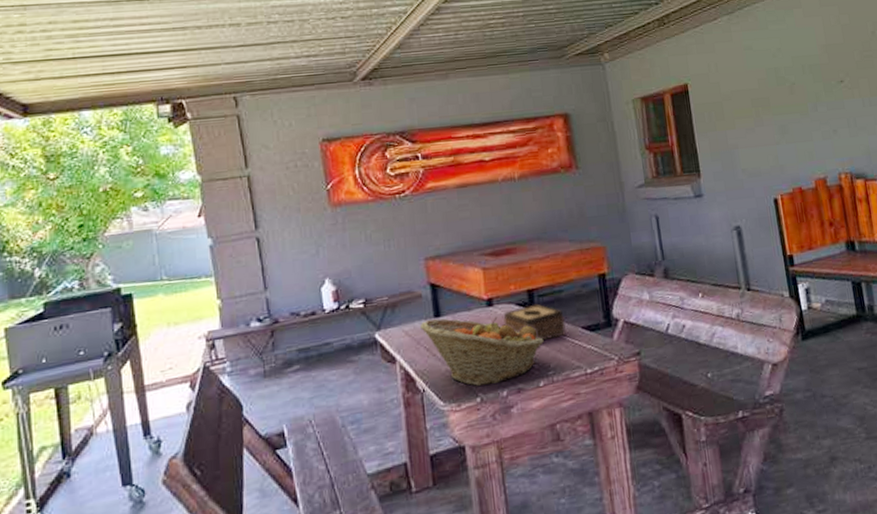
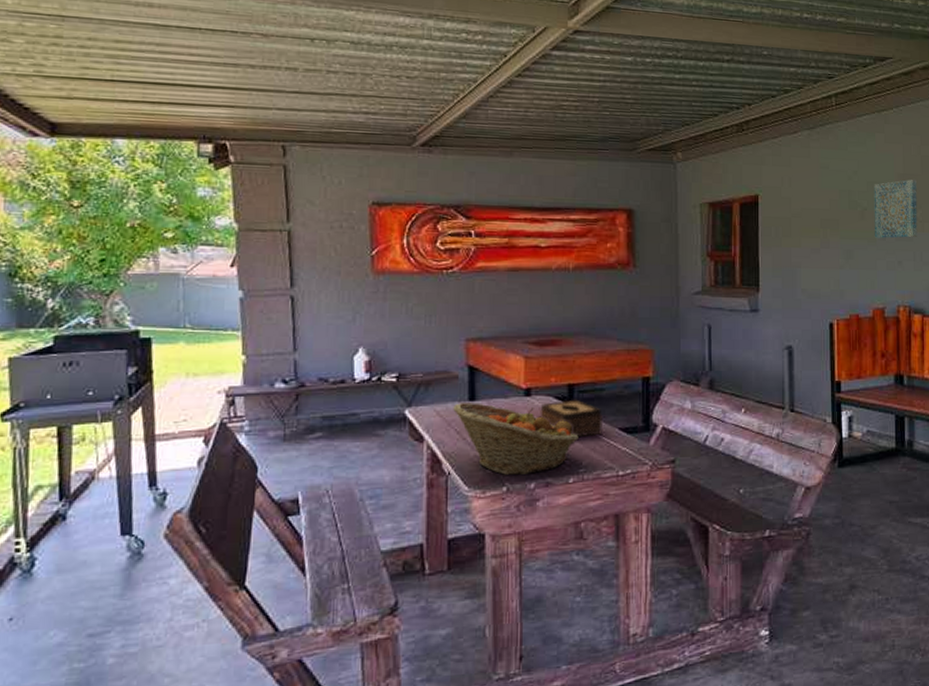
wall art: none [798,48,849,110] -> present [874,179,918,238]

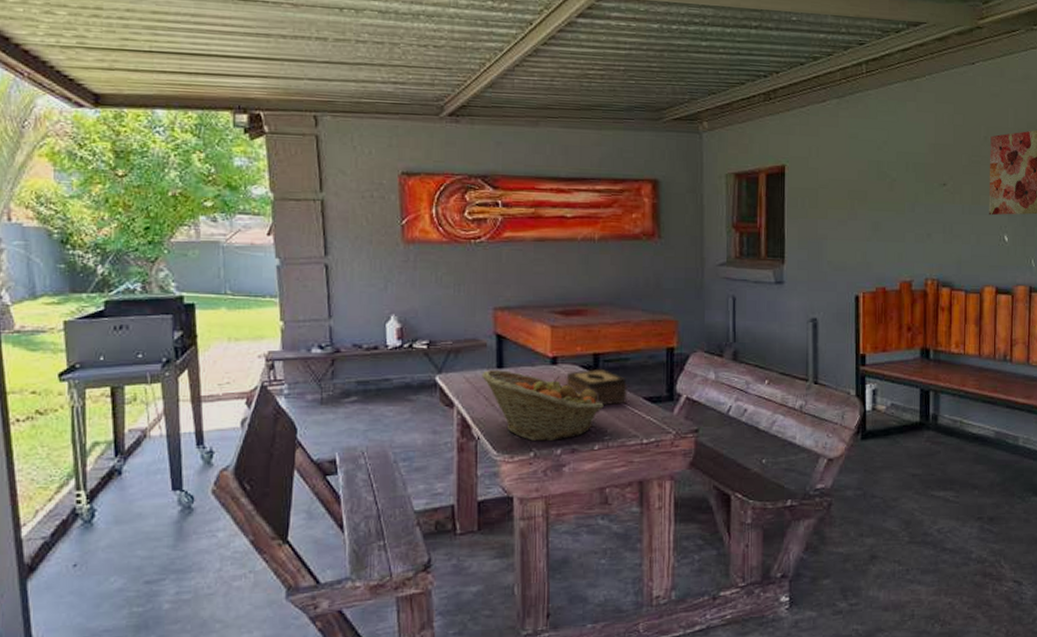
wall art: present [874,179,918,238] -> none [903,149,948,210]

